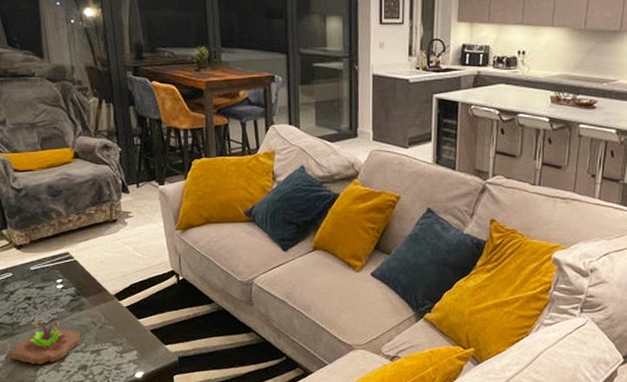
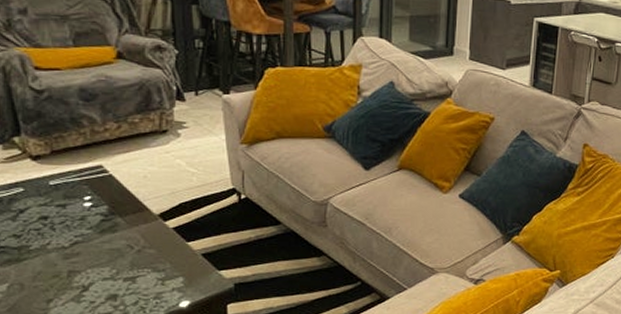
succulent planter: present [11,321,81,364] -> none [15,245,112,294]

